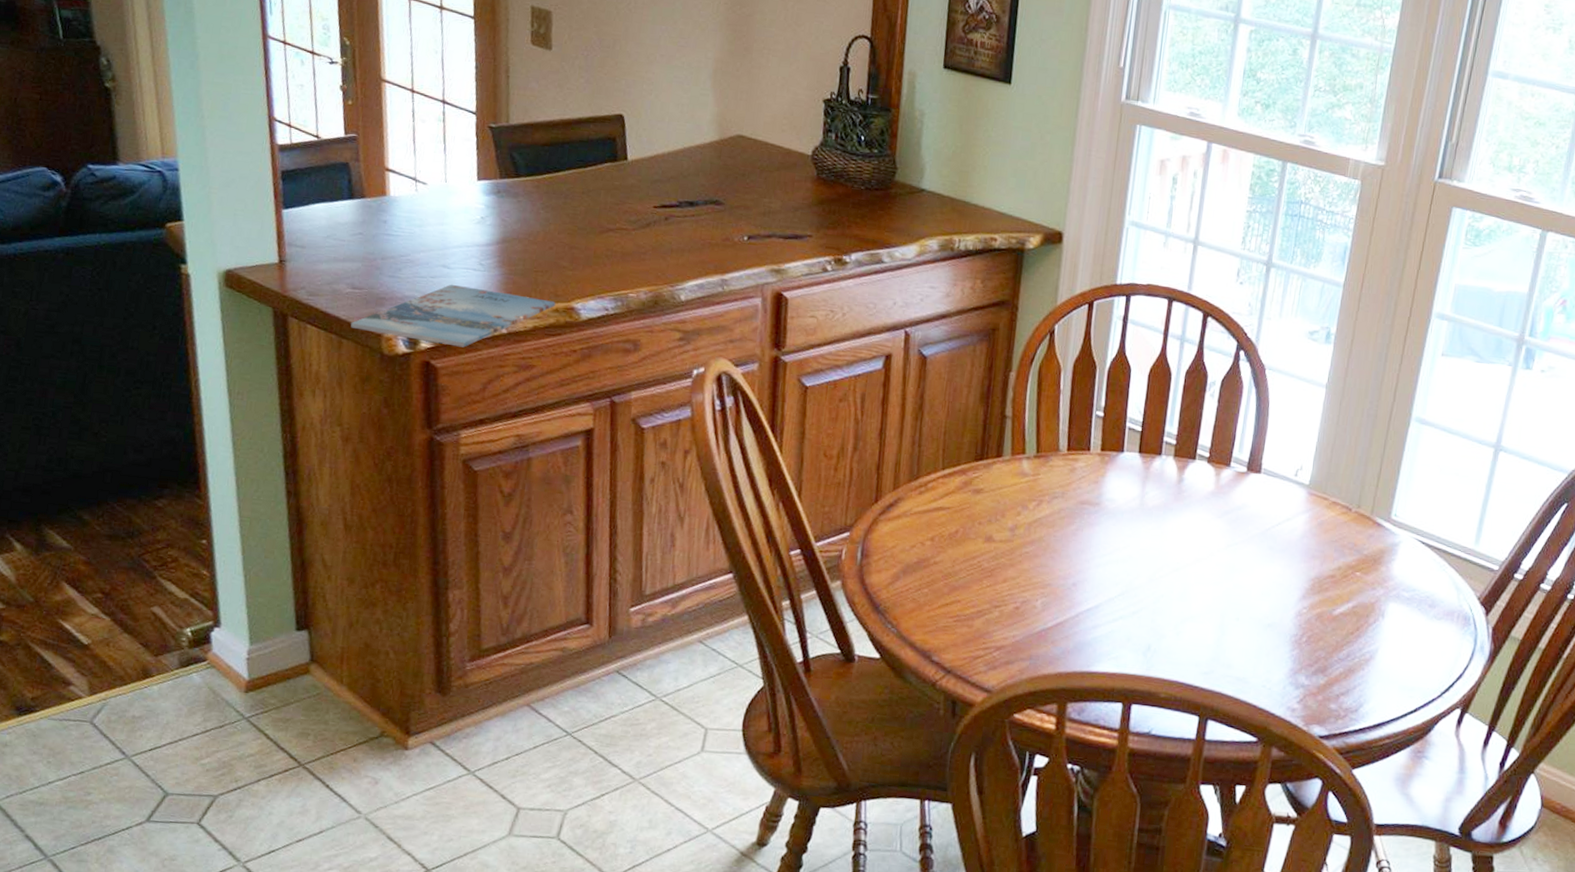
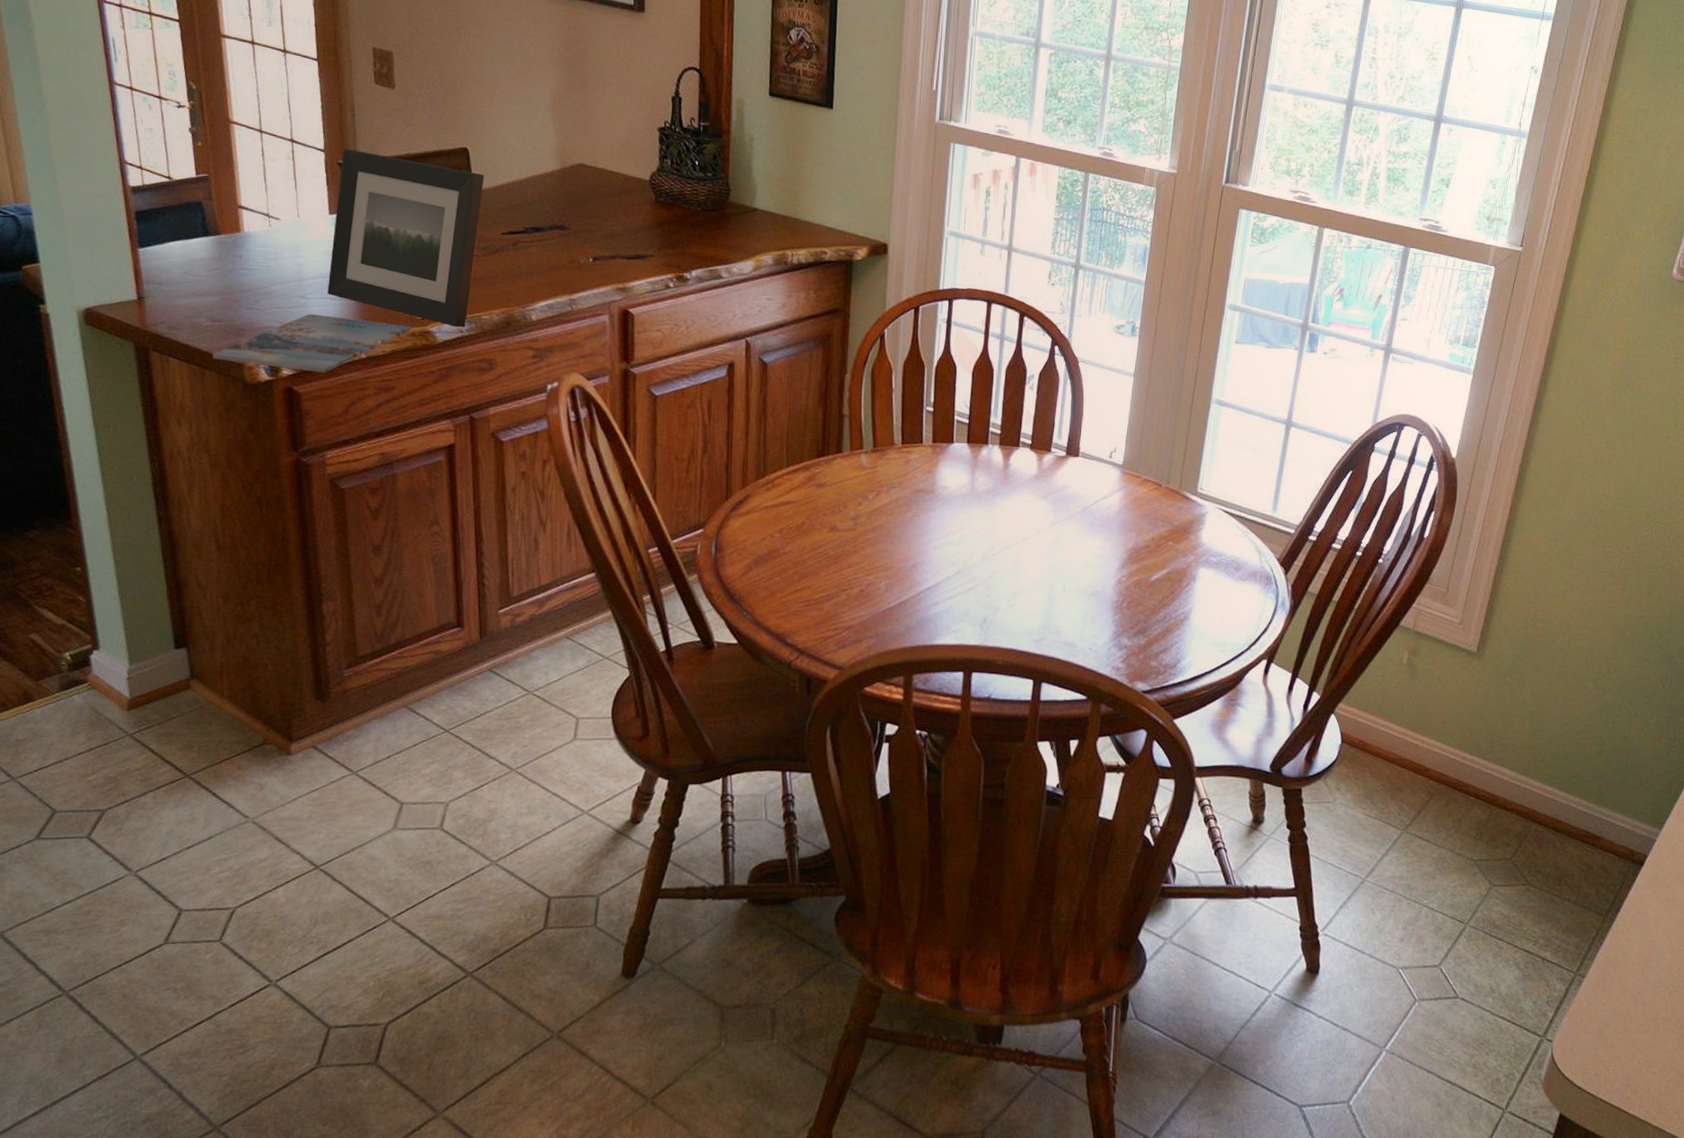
picture frame: none [471,111,640,306] -> present [327,148,485,328]

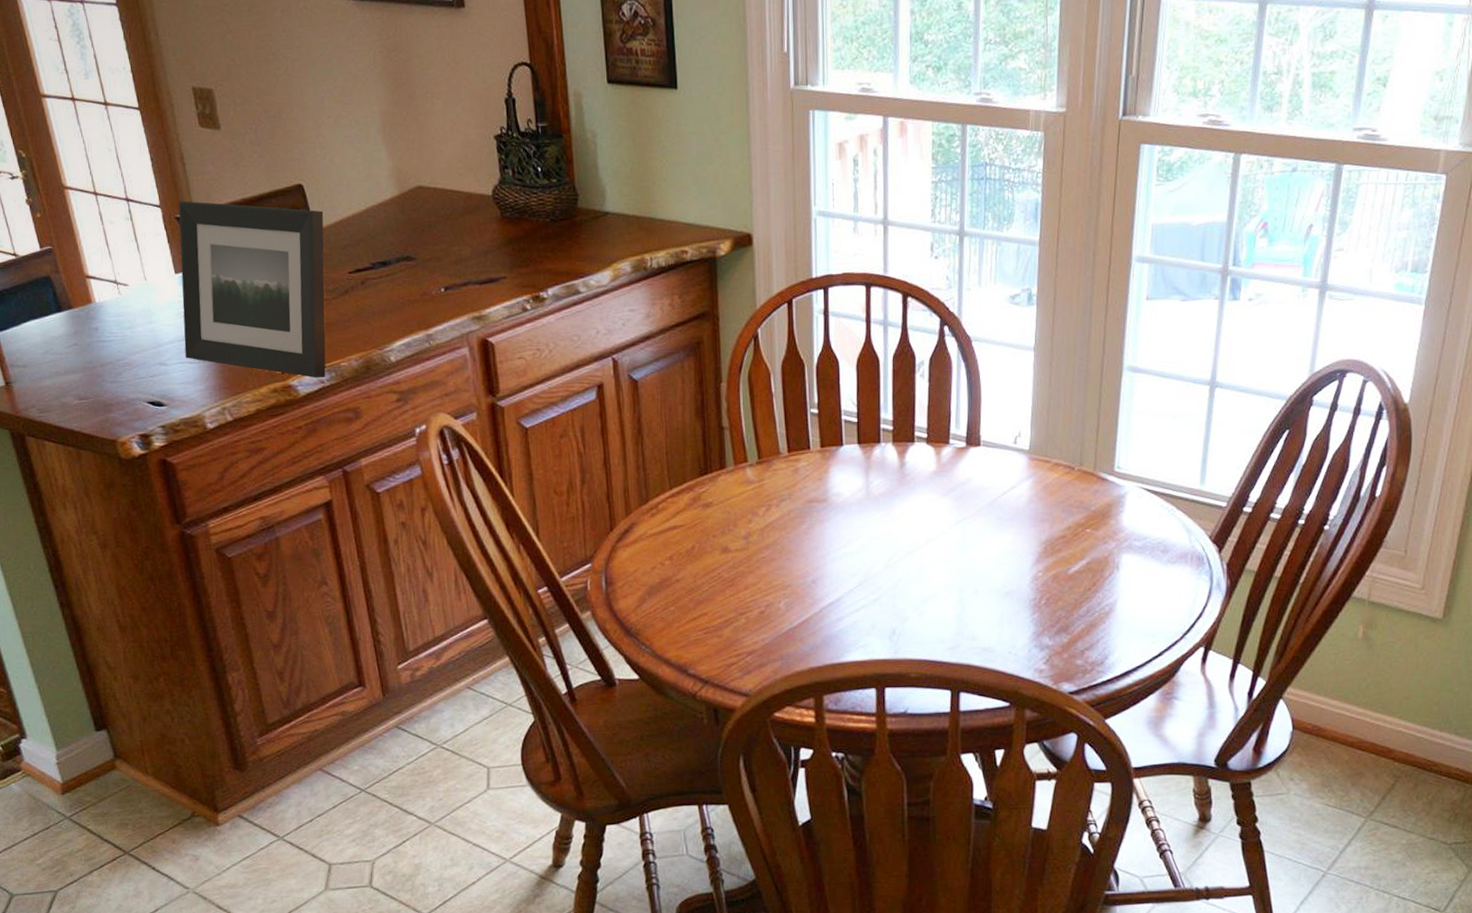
magazine: present [212,313,412,373] -> none [85,380,273,441]

